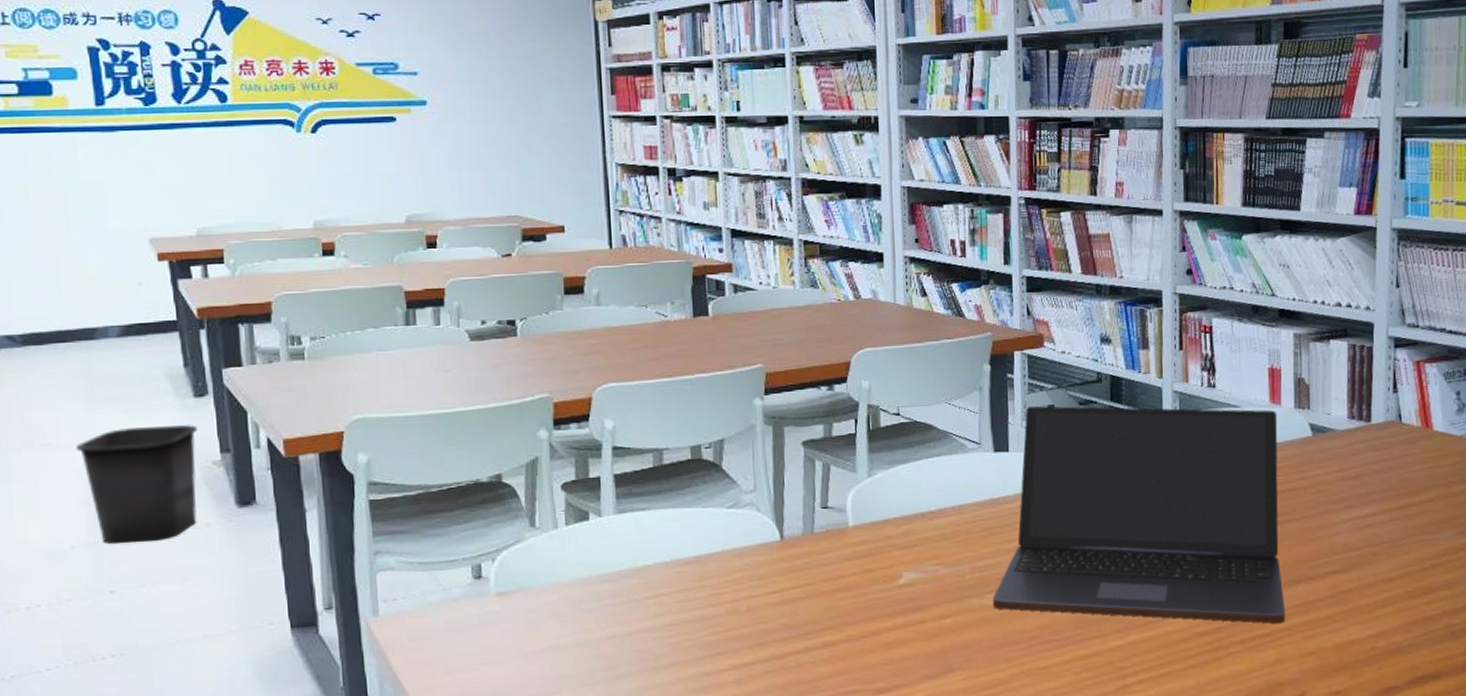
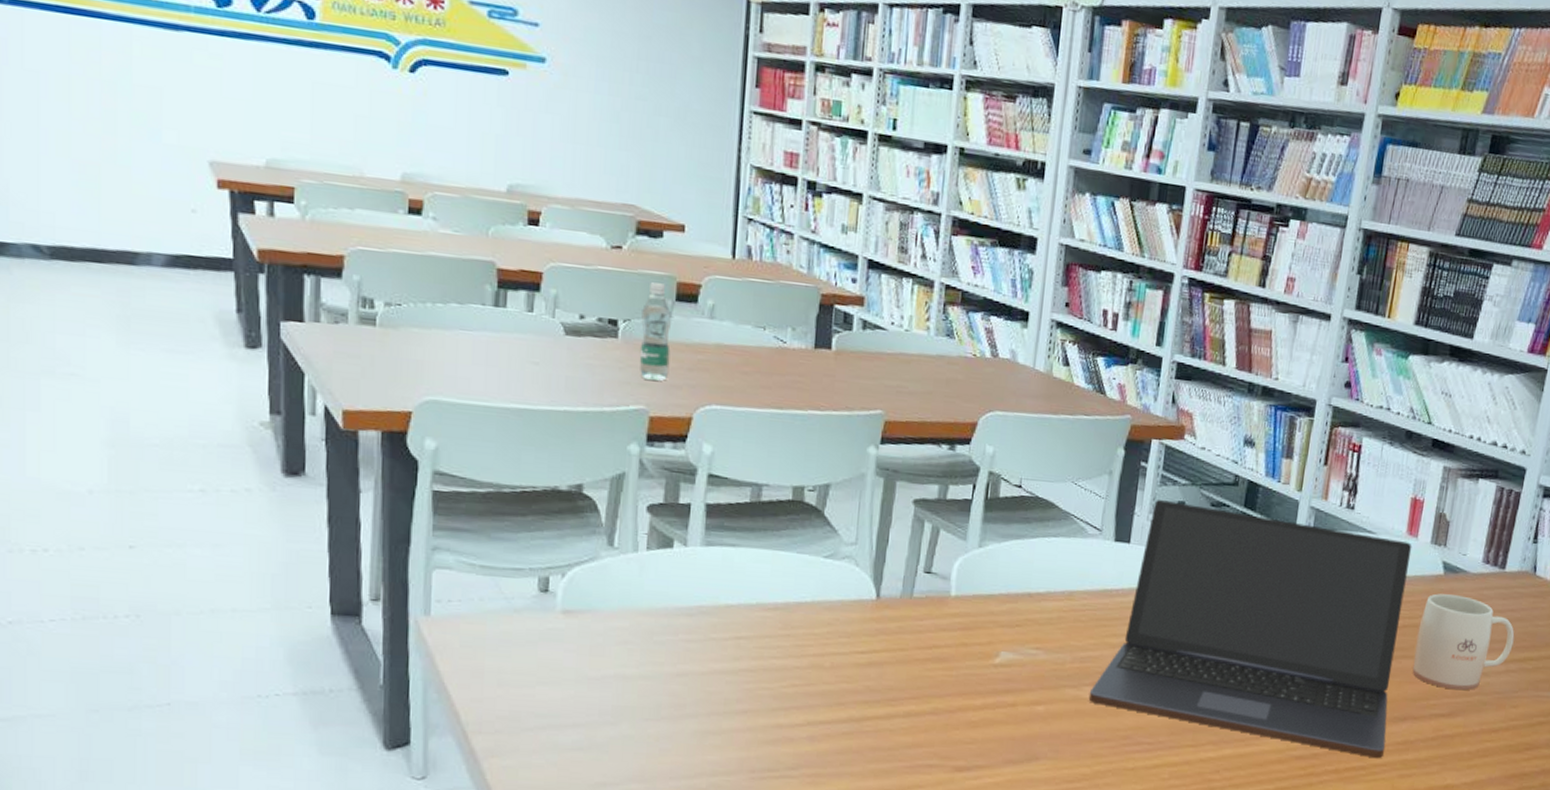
waste bin: present [76,423,198,544] -> none [104,369,247,499]
bottle: none [535,281,566,369] -> present [639,282,671,381]
mug: none [1297,453,1393,546] -> present [1412,593,1515,691]

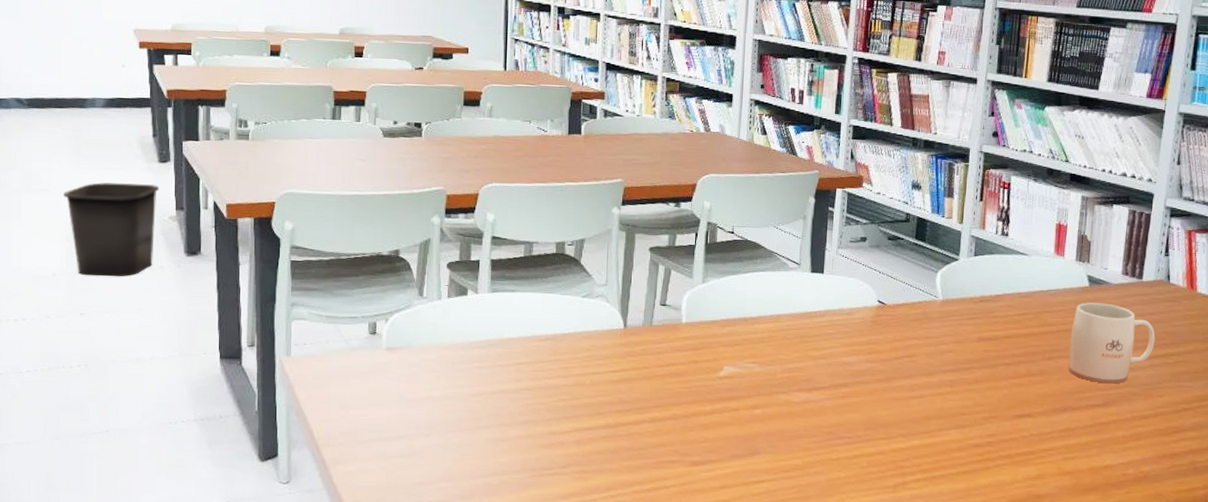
waste bin: none [104,369,247,499] -> present [64,182,160,276]
bottle: present [639,282,671,381] -> none [438,93,461,167]
laptop: present [1088,499,1413,759] -> none [797,236,1060,445]

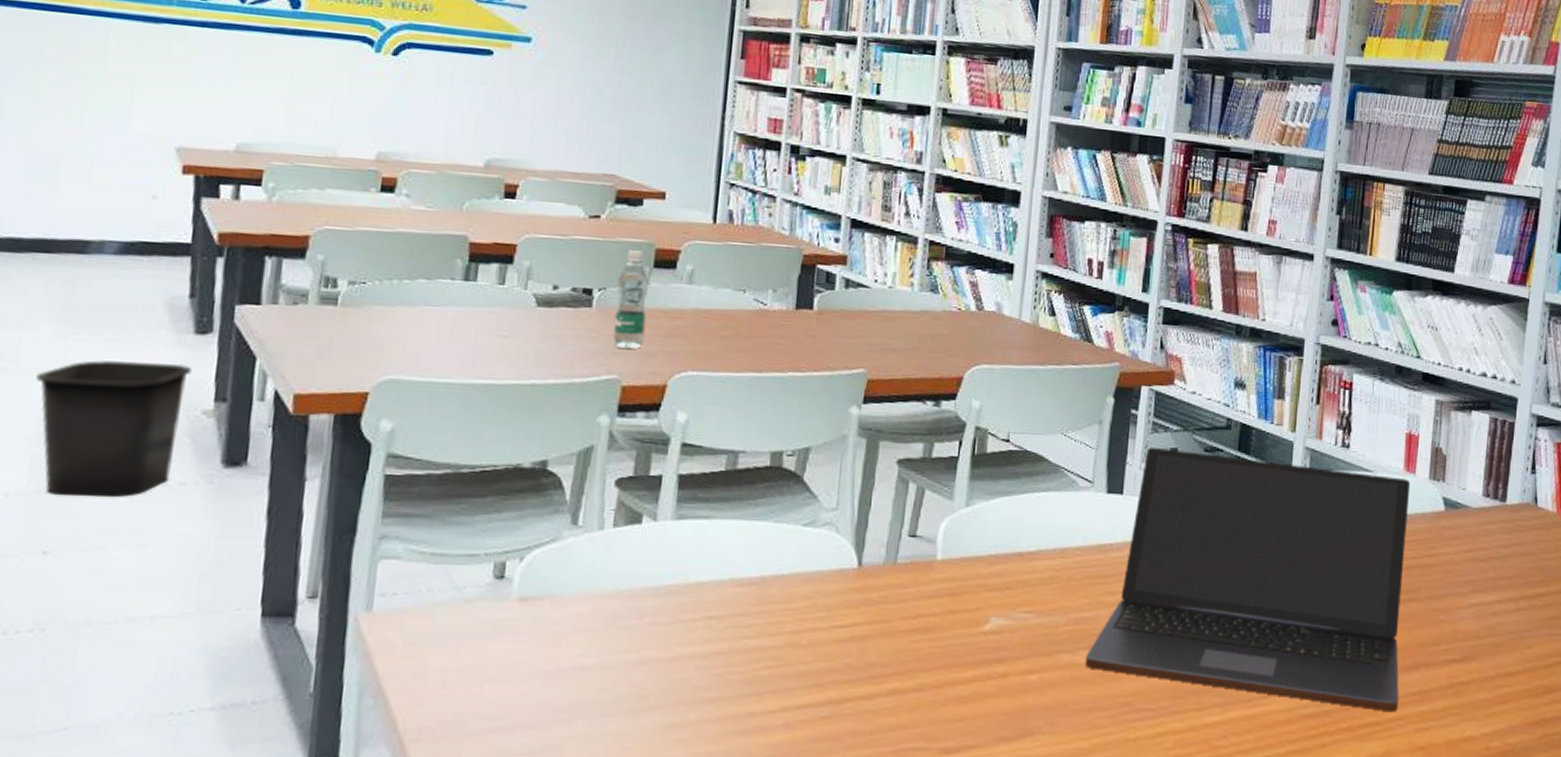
bottle: none [438,93,461,167] -> present [613,250,649,349]
laptop: none [797,236,1060,445] -> present [1084,446,1411,713]
mug: present [1068,302,1156,384] -> none [1421,531,1522,633]

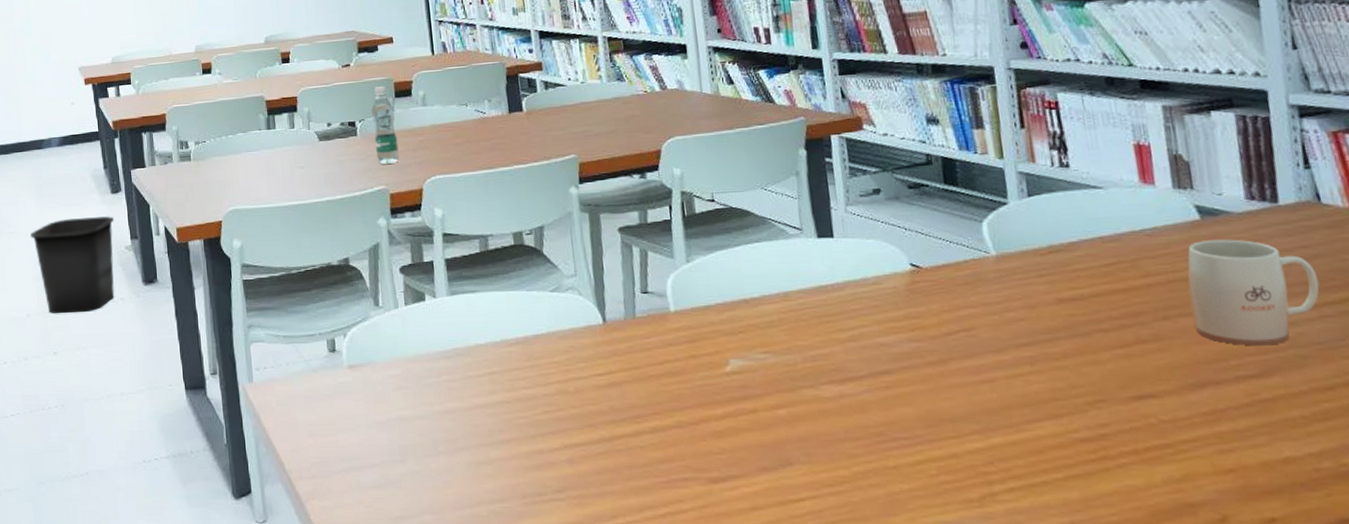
laptop: present [1084,446,1411,713] -> none [828,190,1190,434]
mug: none [1421,531,1522,633] -> present [1187,239,1320,346]

